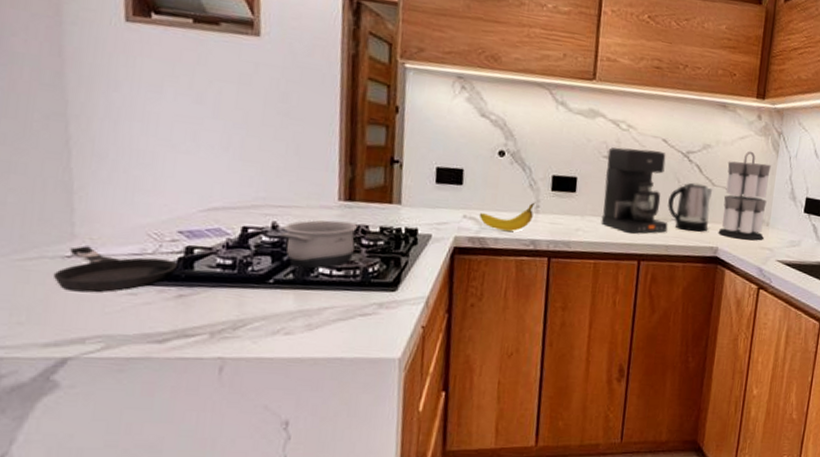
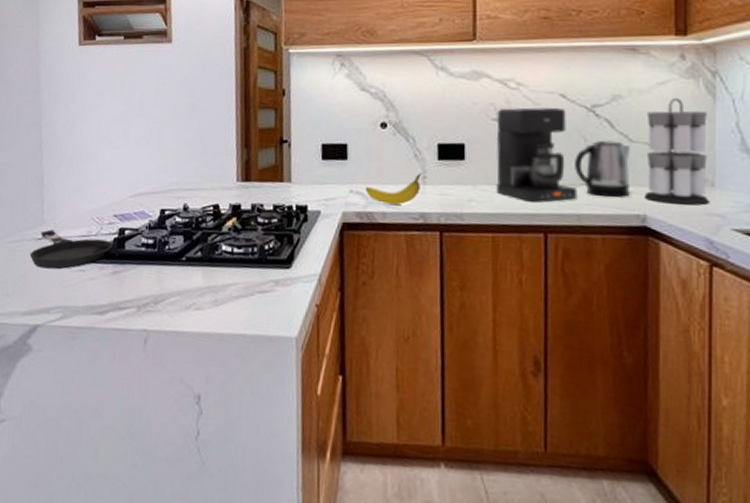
cooking pot: present [280,220,358,269] -> none [190,200,254,247]

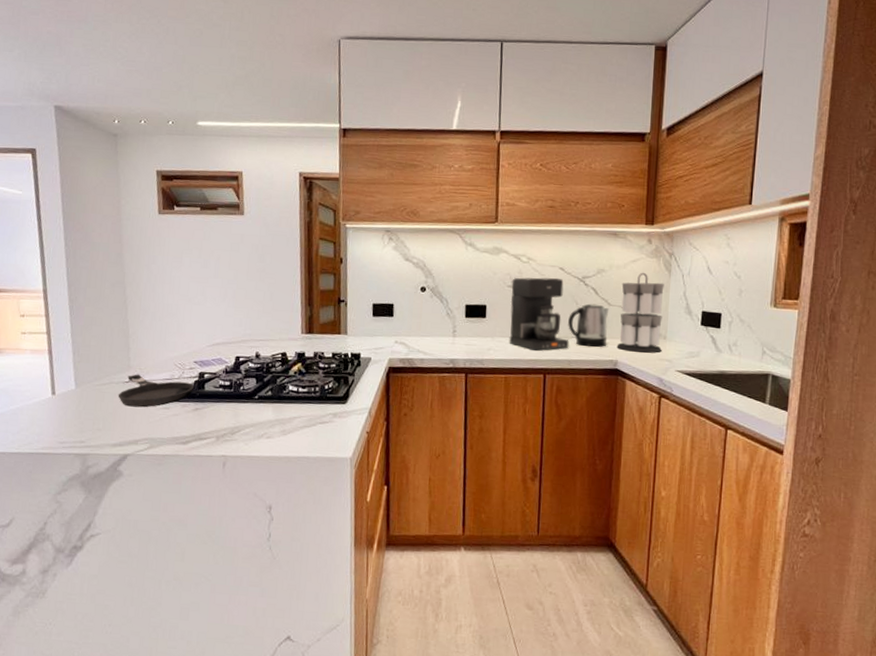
fruit: present [365,173,422,206] -> none [407,328,453,353]

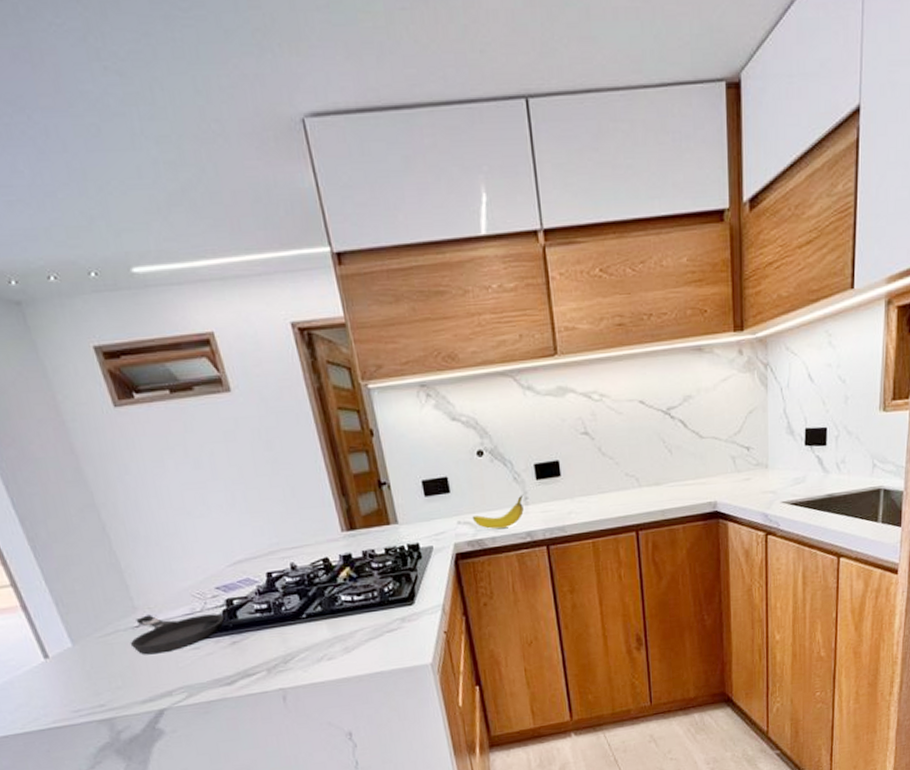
fruit: none [407,328,453,353] -> present [472,494,524,530]
coffee maker: present [509,277,569,351] -> none [585,415,661,506]
kettle: present [568,303,609,347] -> none [656,439,703,492]
spice rack: present [616,272,664,354] -> none [713,391,764,489]

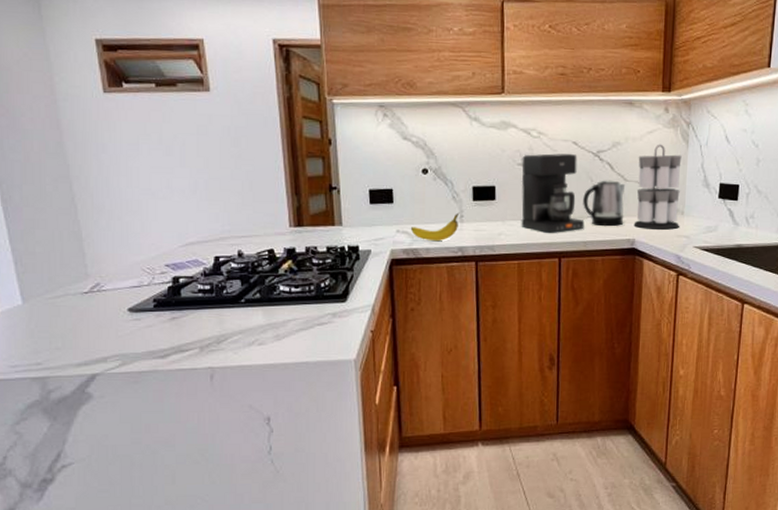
frying pan: present [130,614,225,655] -> none [76,283,169,321]
coffee maker: none [585,415,661,506] -> present [521,153,585,233]
kettle: none [656,439,703,492] -> present [583,180,626,227]
spice rack: none [713,391,764,489] -> present [633,144,682,231]

